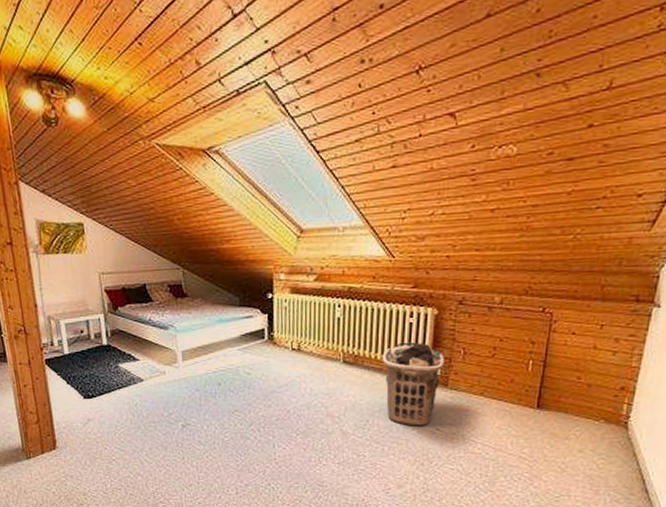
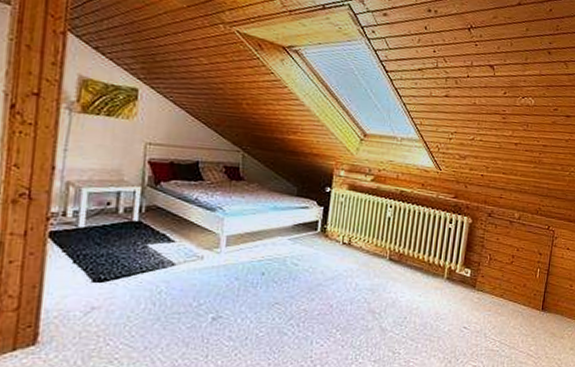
clothes hamper: present [382,342,445,426] -> none [423,245,475,324]

